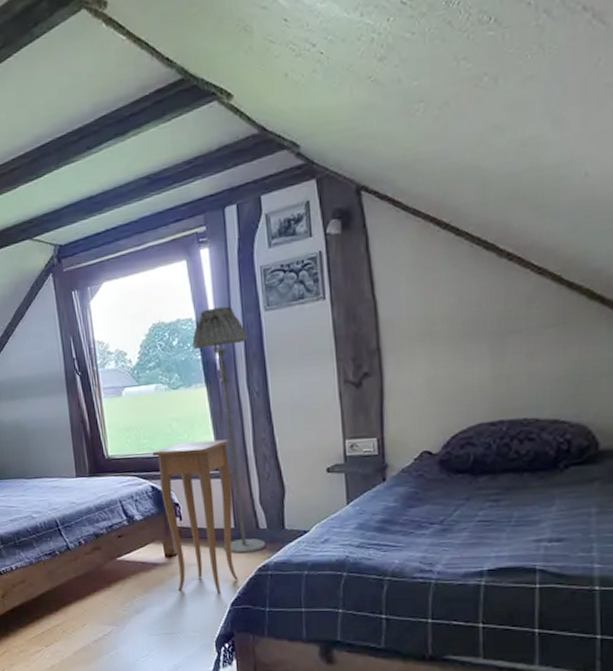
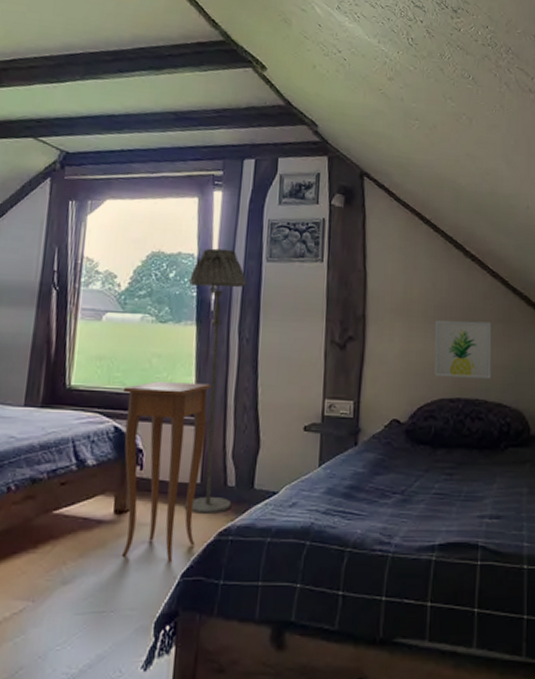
wall art: none [465,329,542,401] -> present [434,320,492,379]

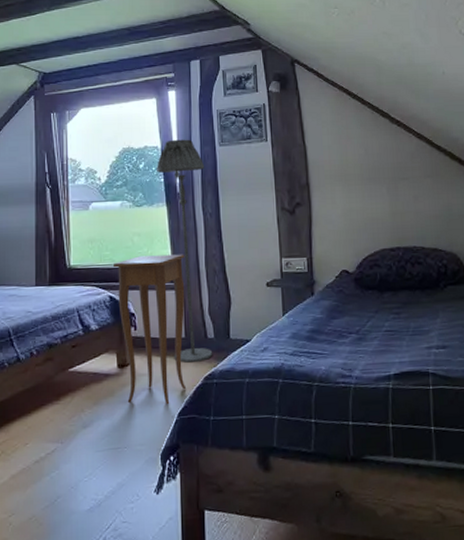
wall art: present [434,320,492,379] -> none [370,178,425,230]

